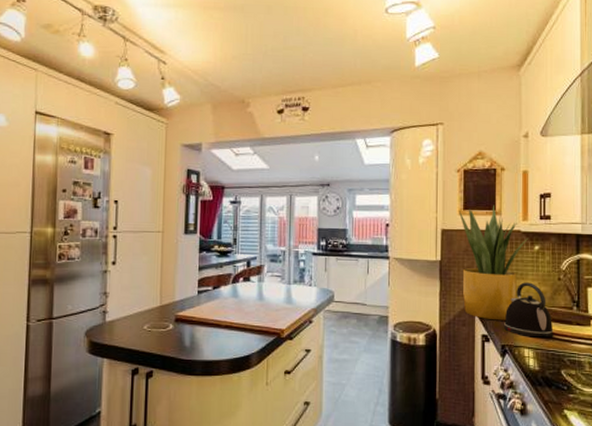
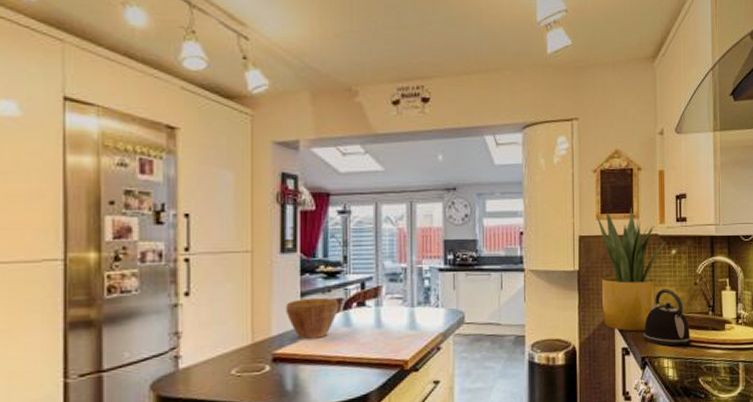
bowl: none [186,271,229,305] -> present [285,297,339,339]

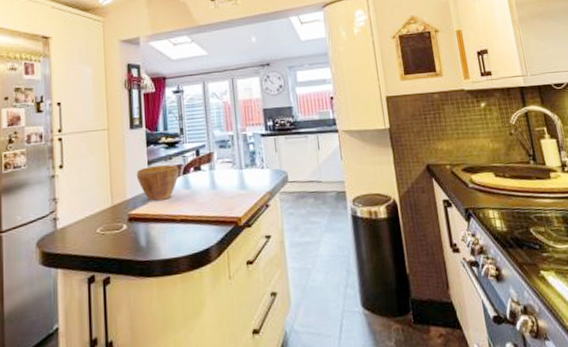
planter: present [596,207,665,332] -> none [400,66,473,184]
kettle: present [643,289,692,347] -> none [462,140,516,198]

